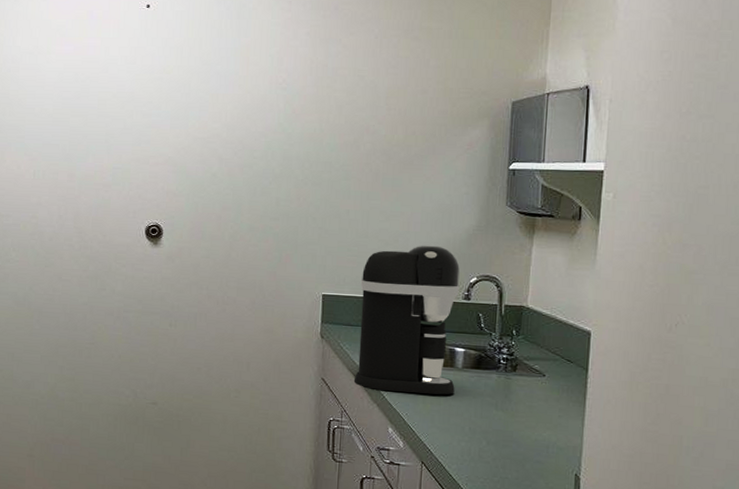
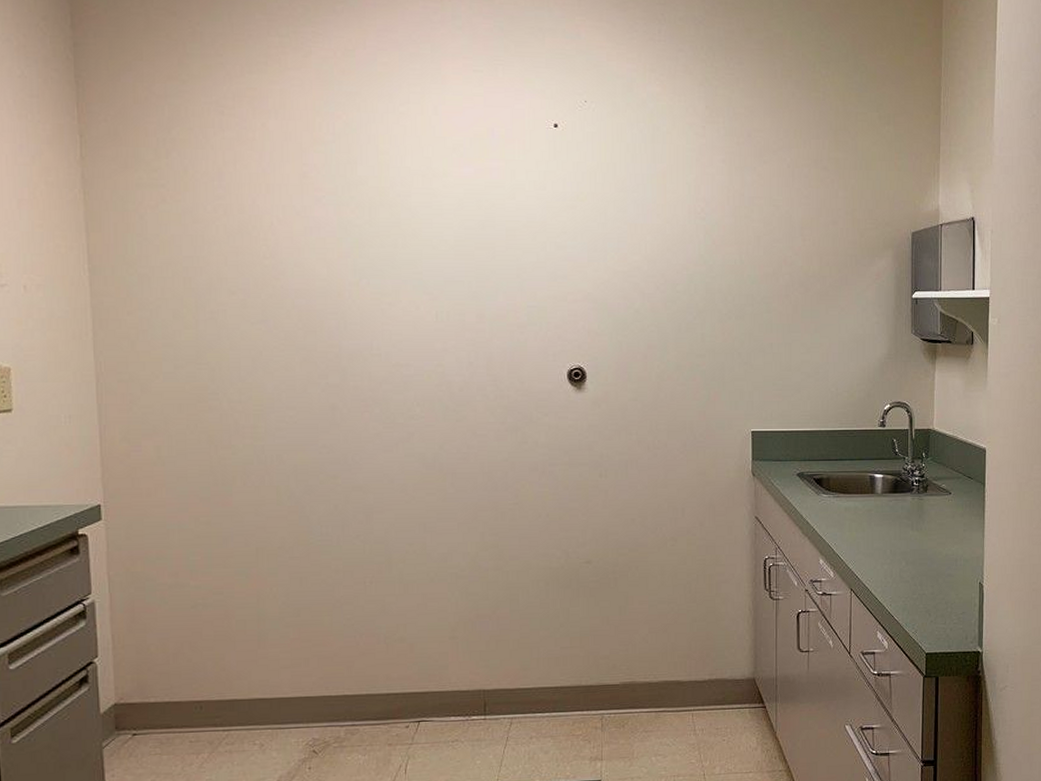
coffee maker: present [353,245,460,395] -> none [785,375,876,524]

